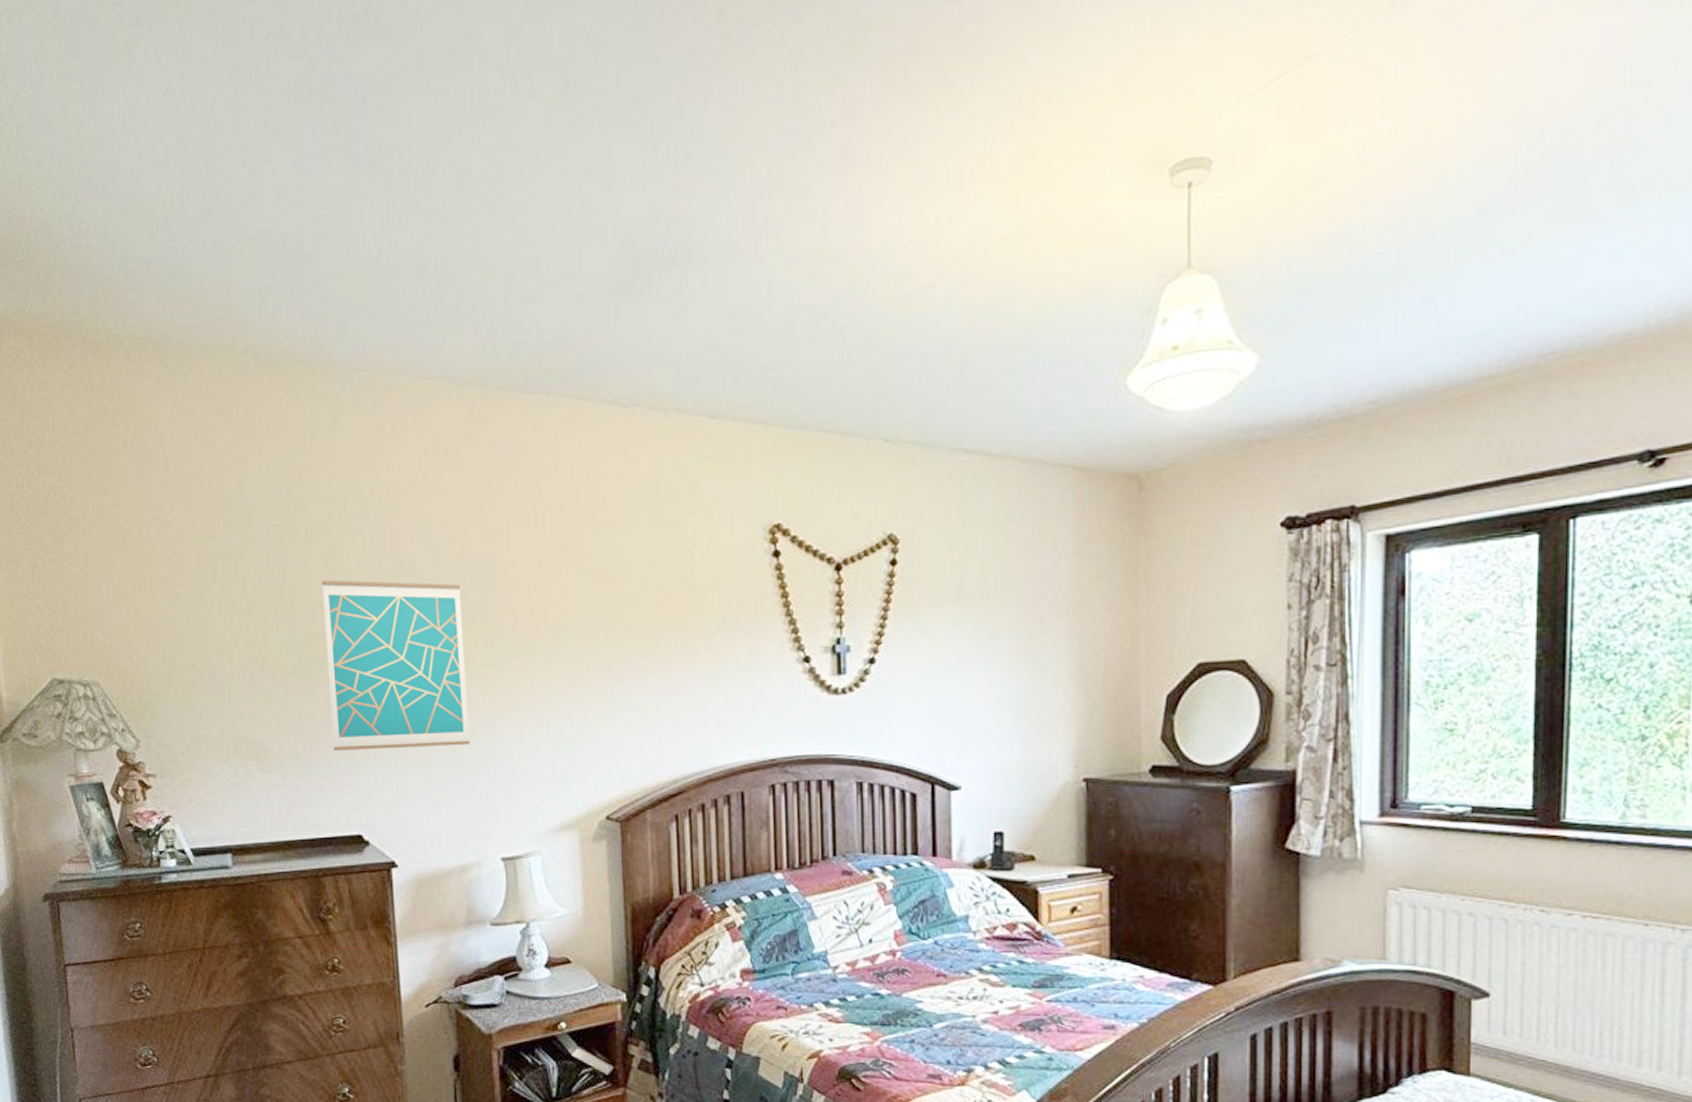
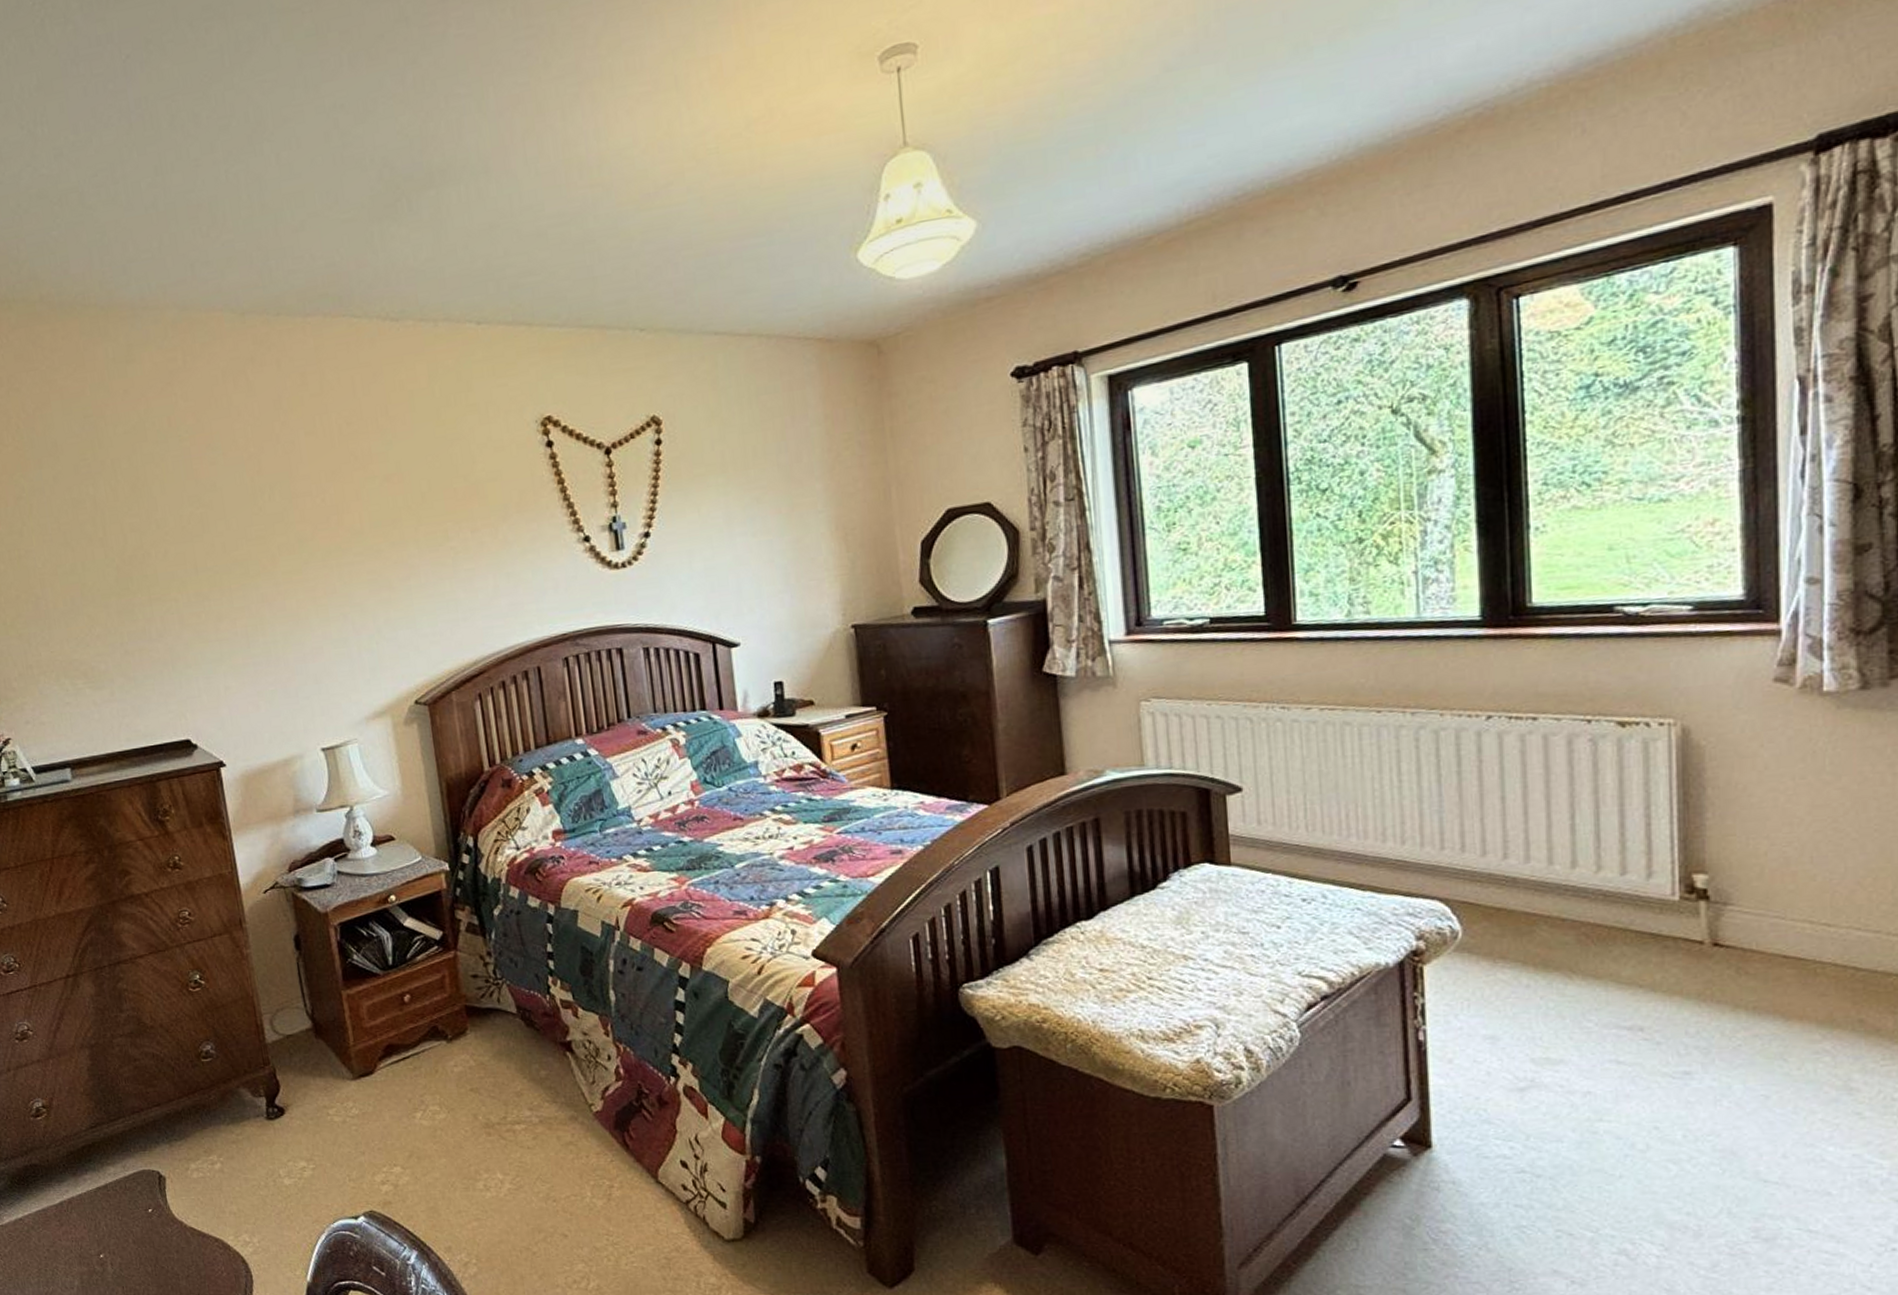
wall art: present [321,580,470,751] -> none [130,498,282,664]

